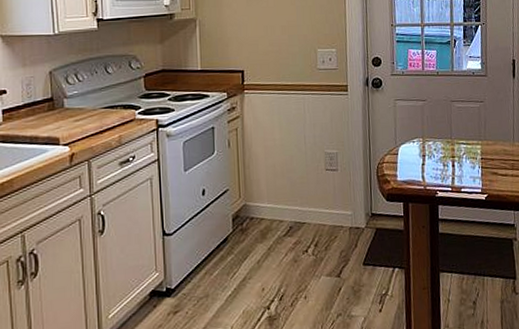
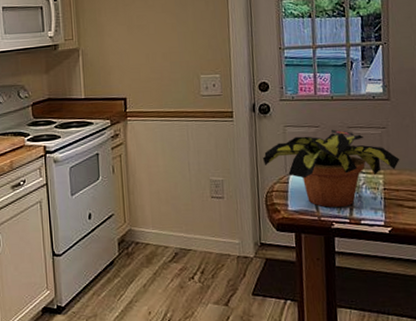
flower pot: none [374,103,495,177] -> present [262,129,400,207]

